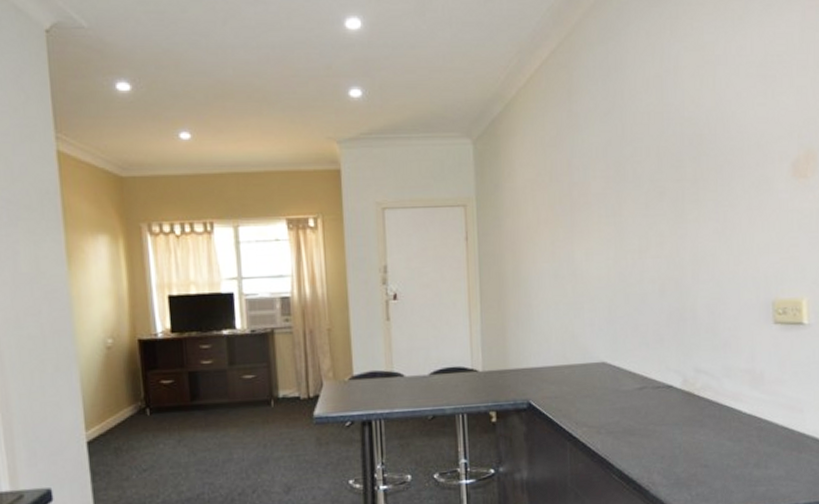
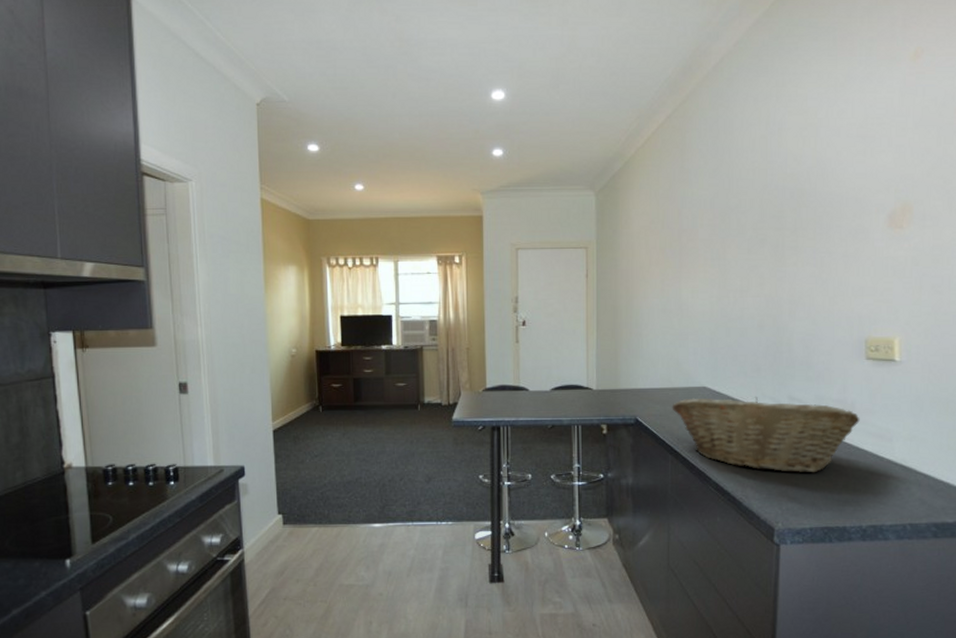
fruit basket: none [568,371,770,454] -> present [672,397,860,473]

